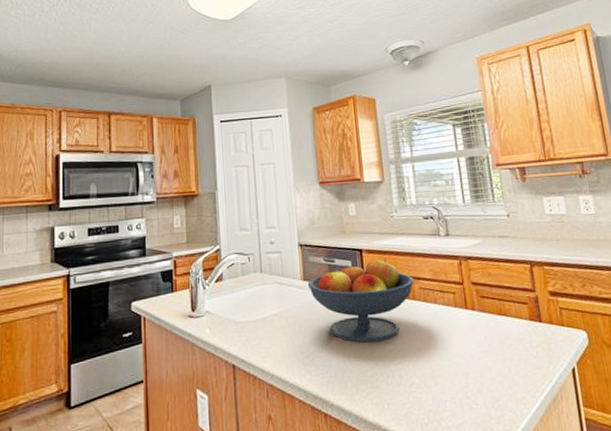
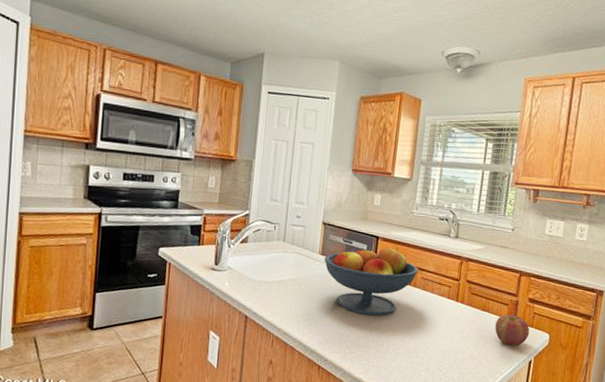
apple: none [518,314,563,353] -> present [495,314,530,347]

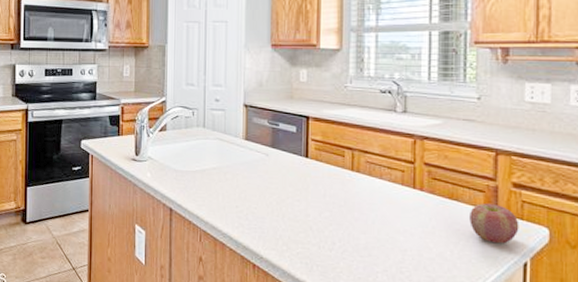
fruit bowl: present [324,246,418,316] -> none [249,127,360,207]

